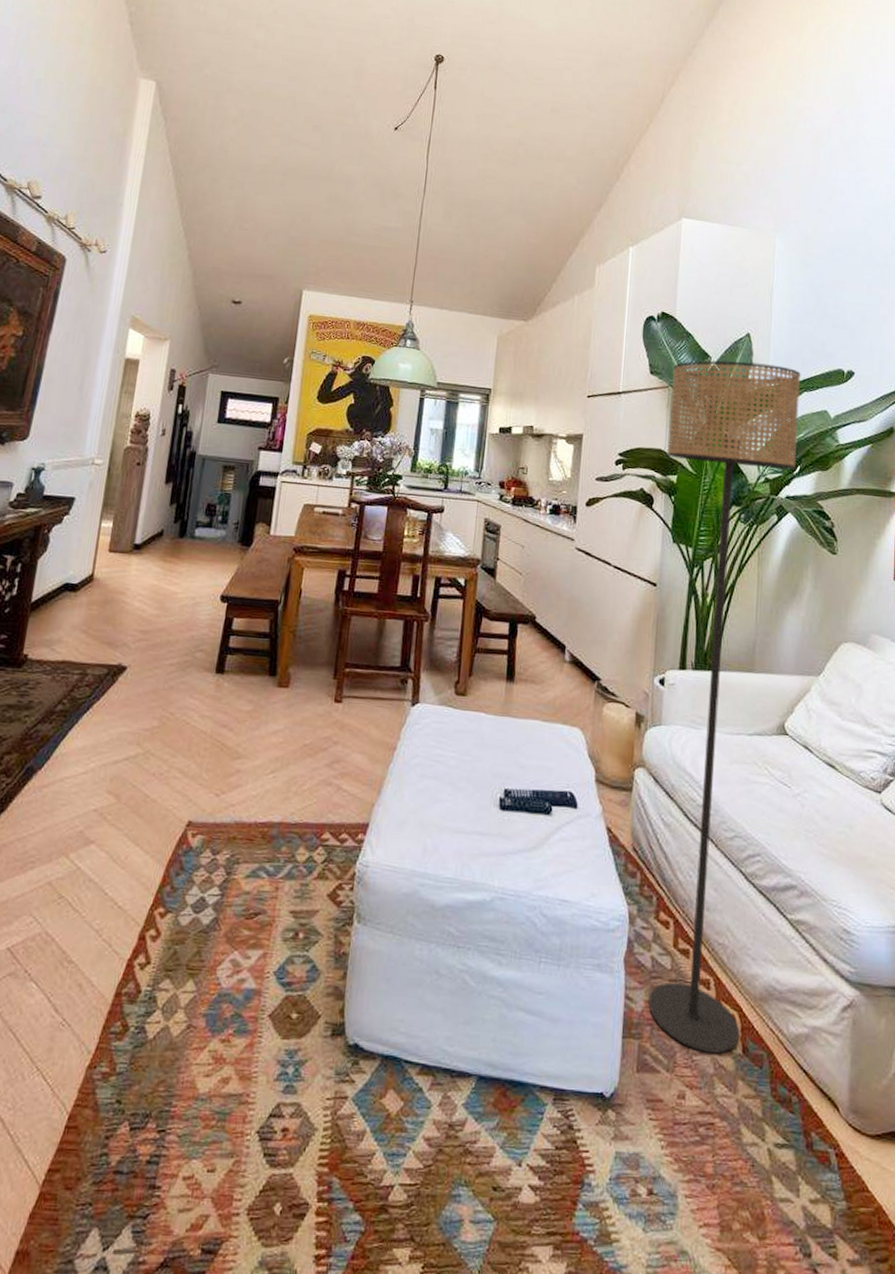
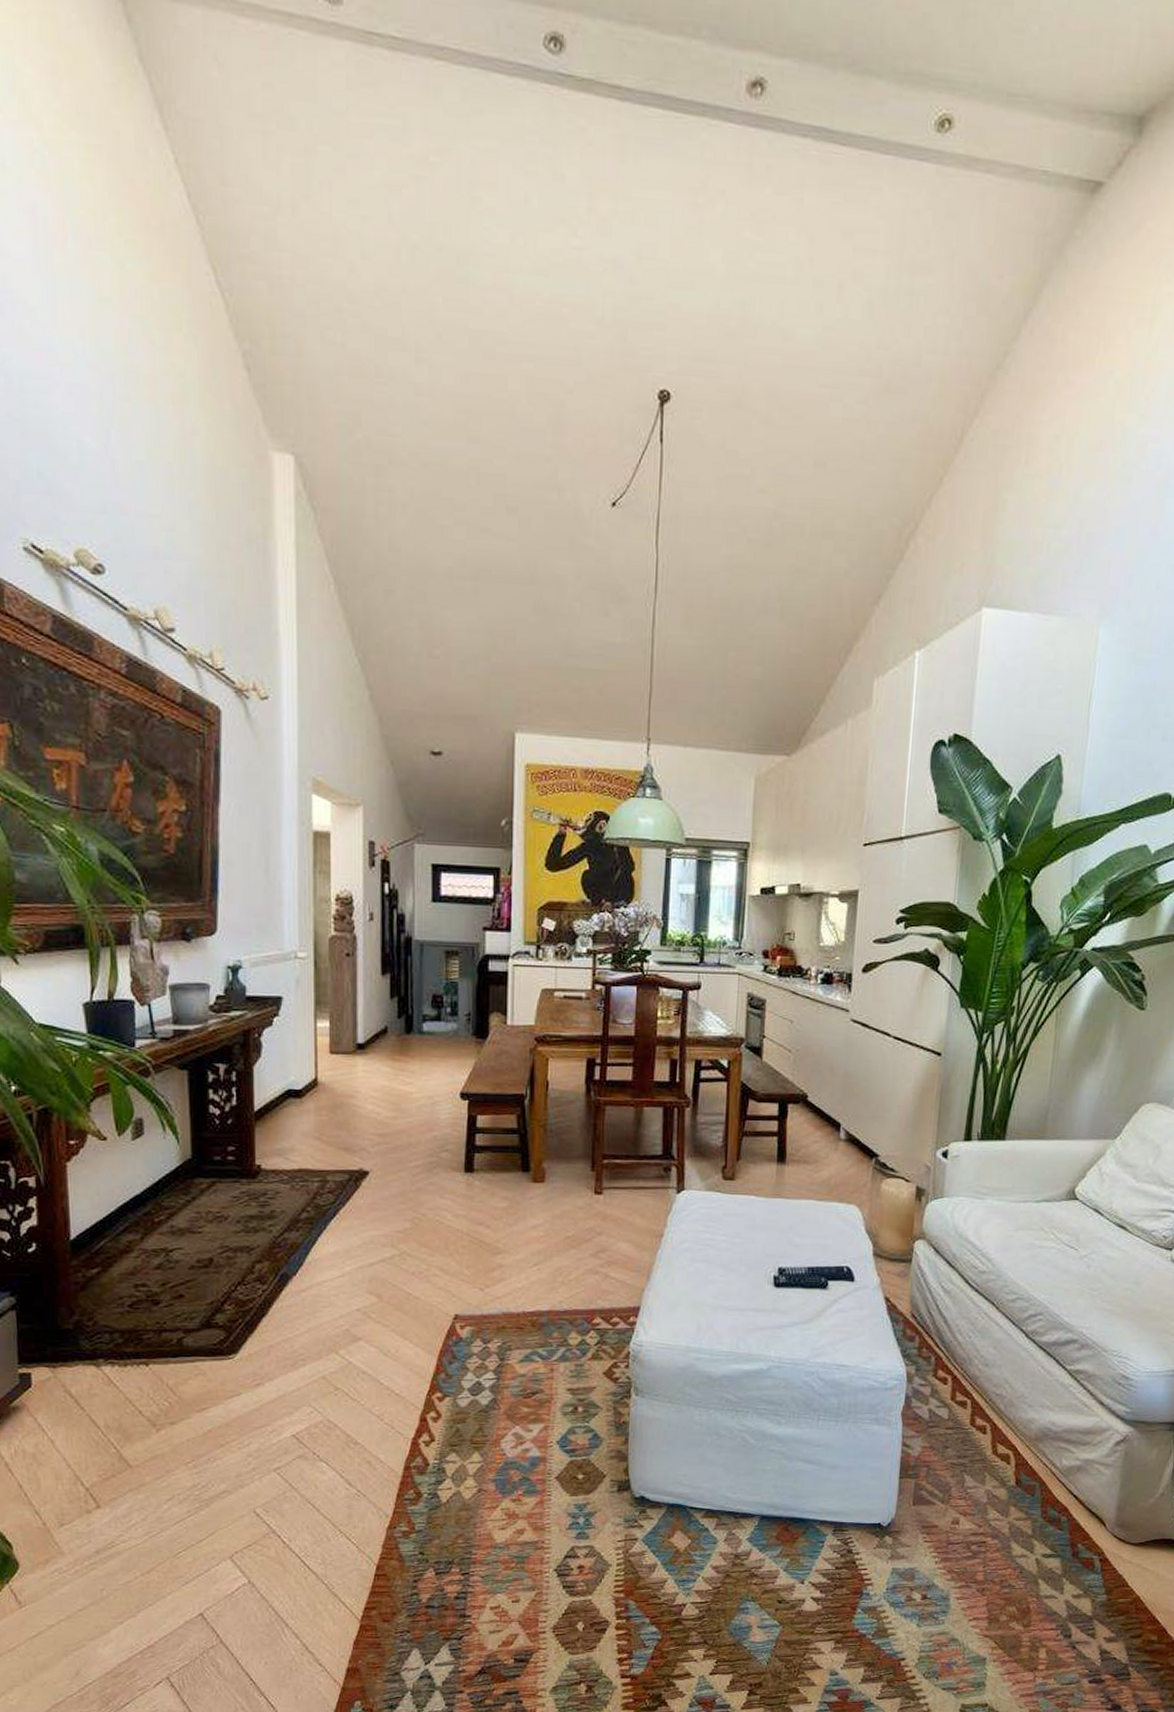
floor lamp: present [648,360,801,1054] -> none [925,790,1120,1486]

